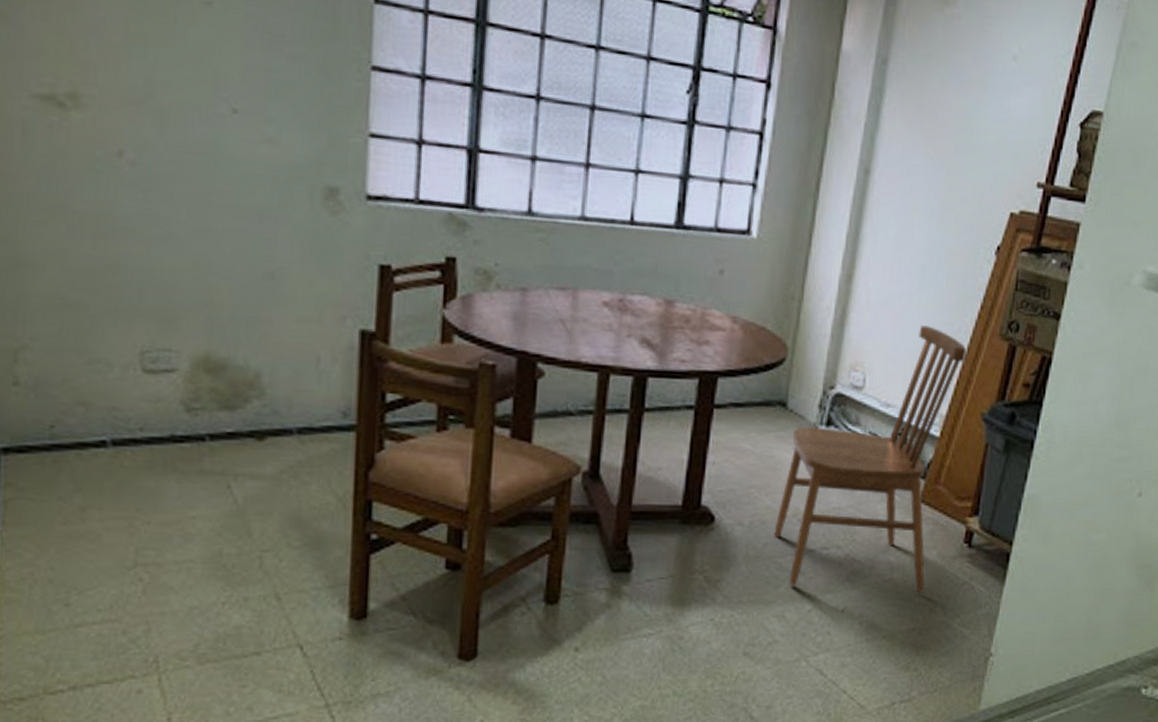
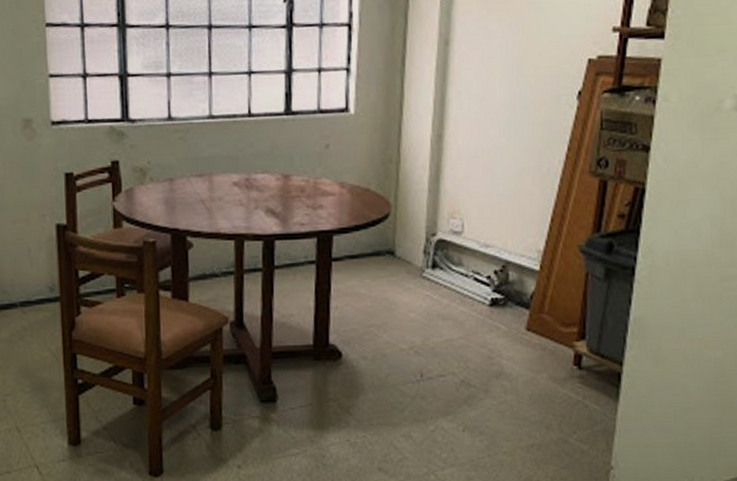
dining chair: present [773,325,966,593] -> none [394,171,558,412]

